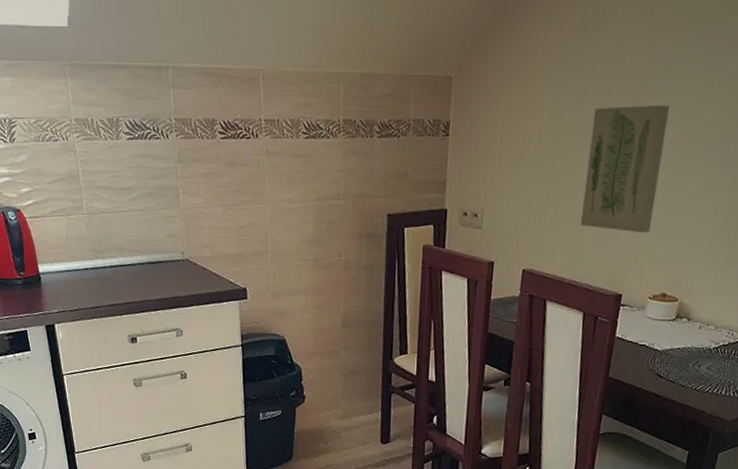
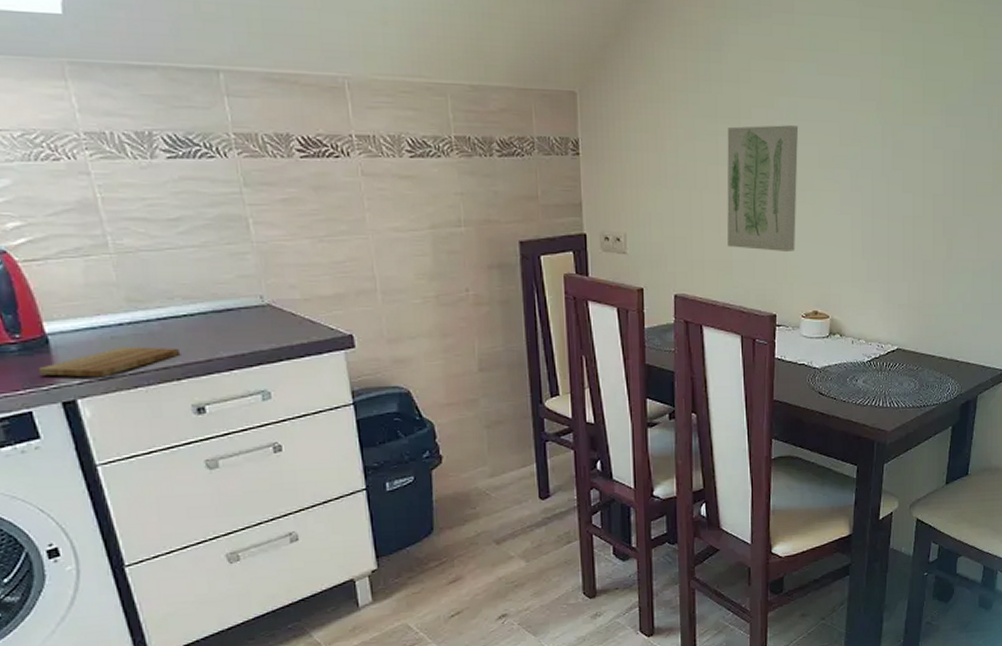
cutting board: none [33,286,124,309] -> present [38,347,181,378]

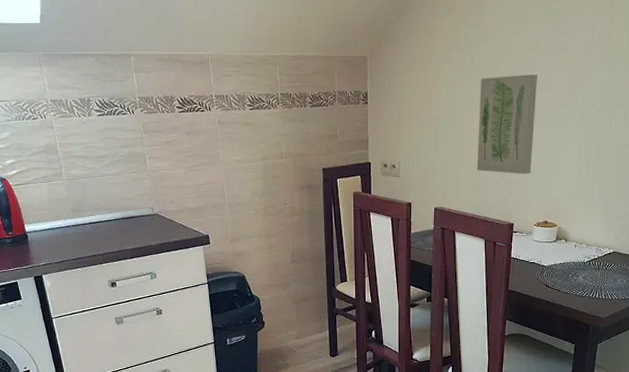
cutting board: present [38,347,181,378] -> none [21,241,103,261]

